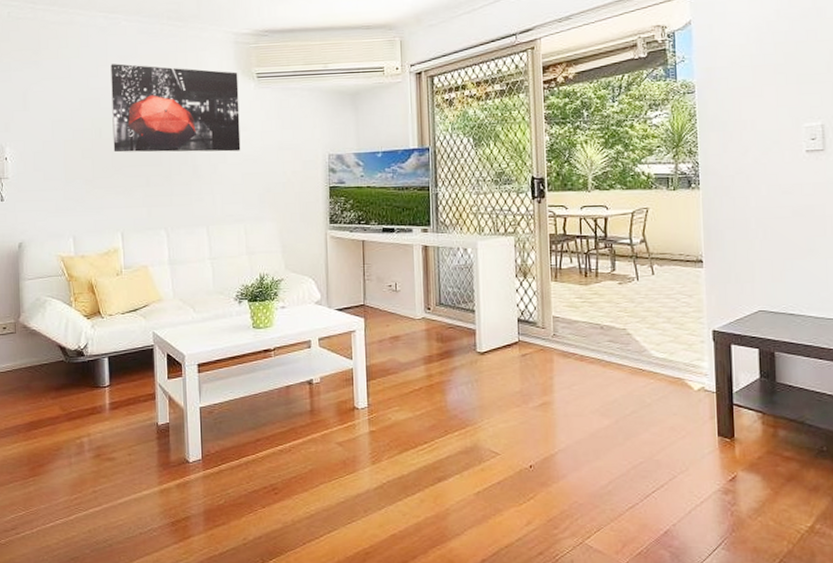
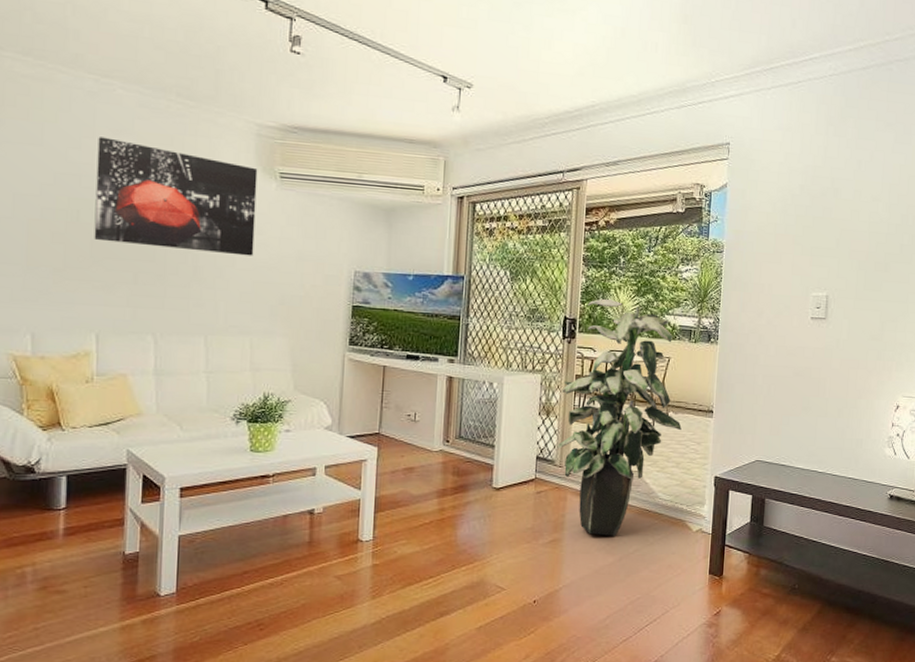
indoor plant: none [536,154,669,398] -> present [557,298,682,536]

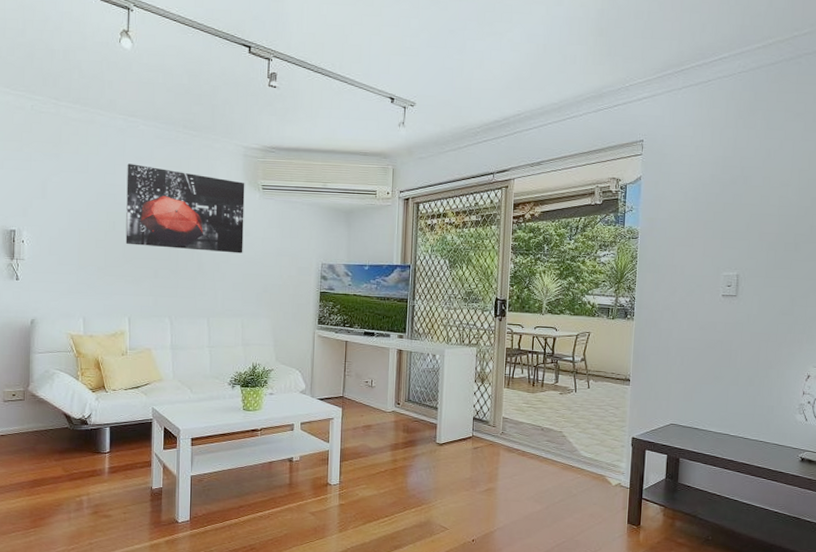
indoor plant: present [557,298,682,536] -> none [490,281,601,487]

